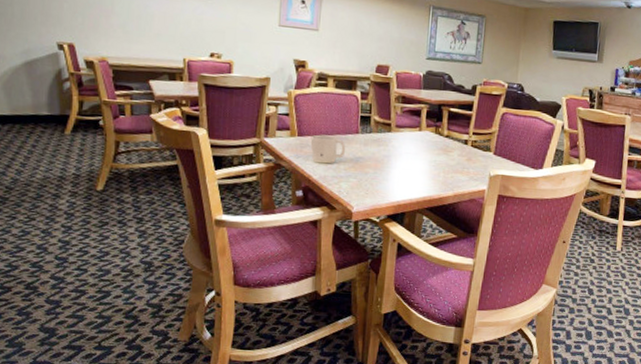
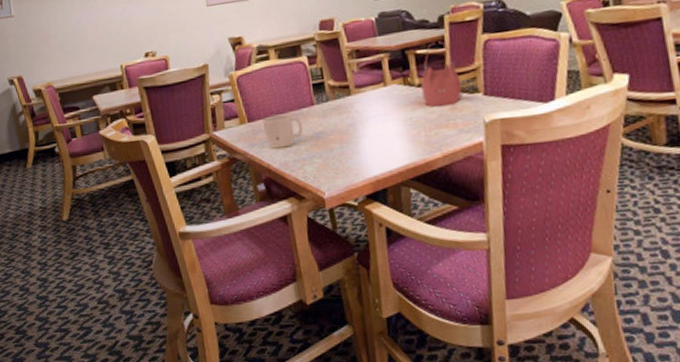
handbag: none [447,104,480,158] -> present [420,41,463,108]

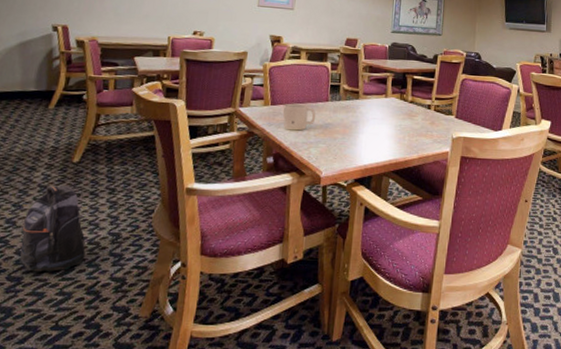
backpack: none [35,245,99,337] -> present [18,185,86,272]
handbag: present [420,41,463,108] -> none [411,72,442,122]

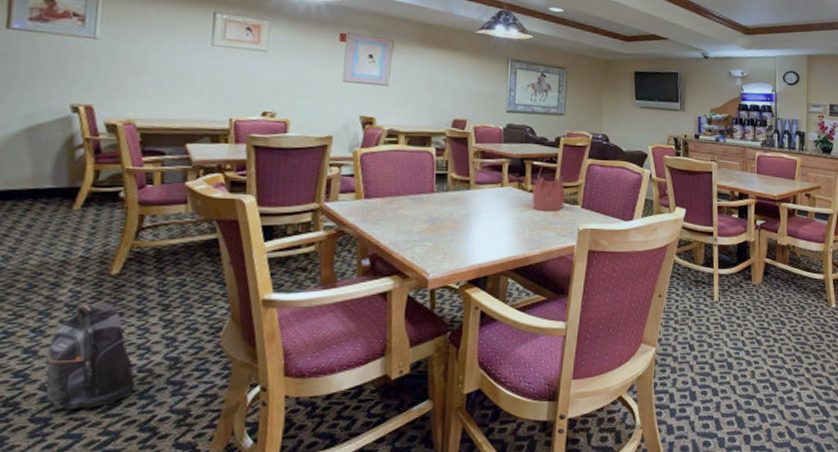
mug: present [283,103,316,131] -> none [379,196,420,228]
handbag: none [411,72,442,122] -> present [532,157,566,213]

